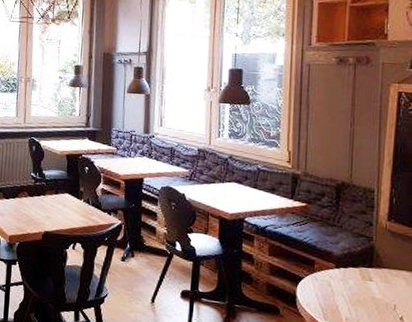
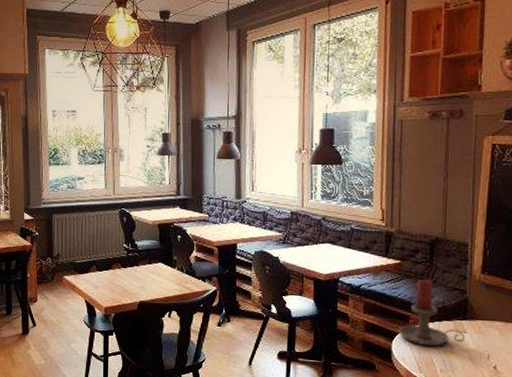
candle holder: none [303,224,371,294] -> present [398,279,465,347]

